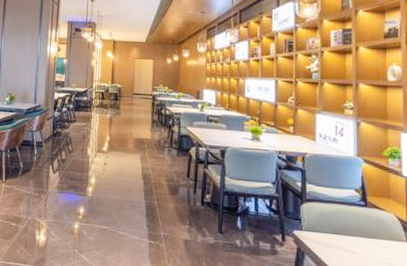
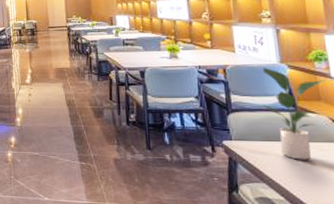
potted plant: none [335,159,396,257] -> present [262,67,325,160]

